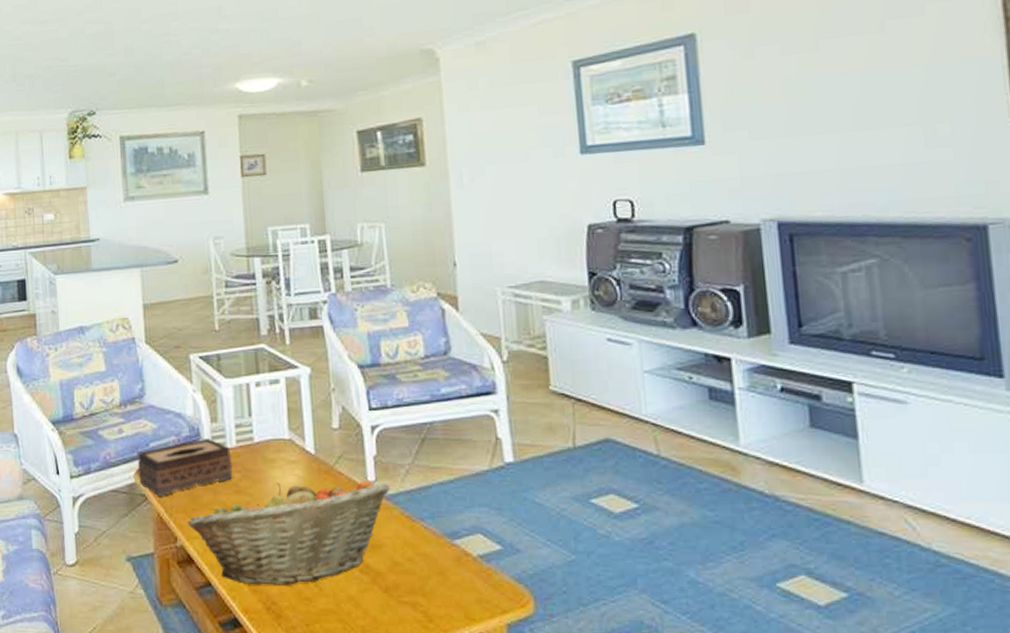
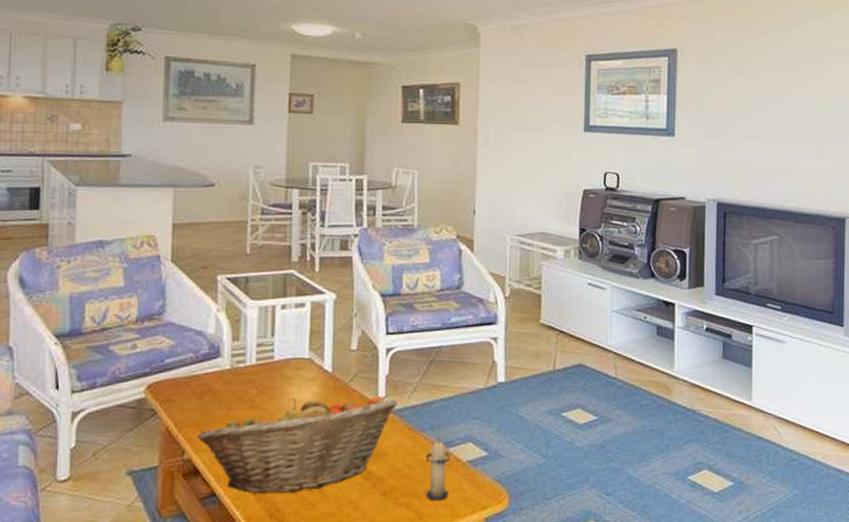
tissue box: present [137,438,233,497] -> none [149,355,250,412]
candle: none [428,527,460,601] -> present [425,437,451,501]

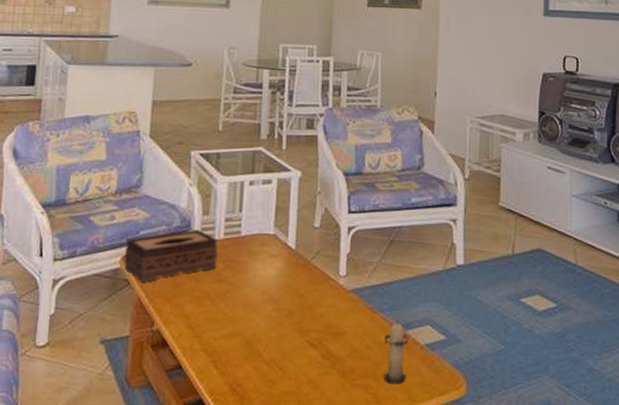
tissue box: none [149,355,250,412] -> present [124,229,218,283]
fruit basket: present [197,397,397,494] -> none [166,274,358,369]

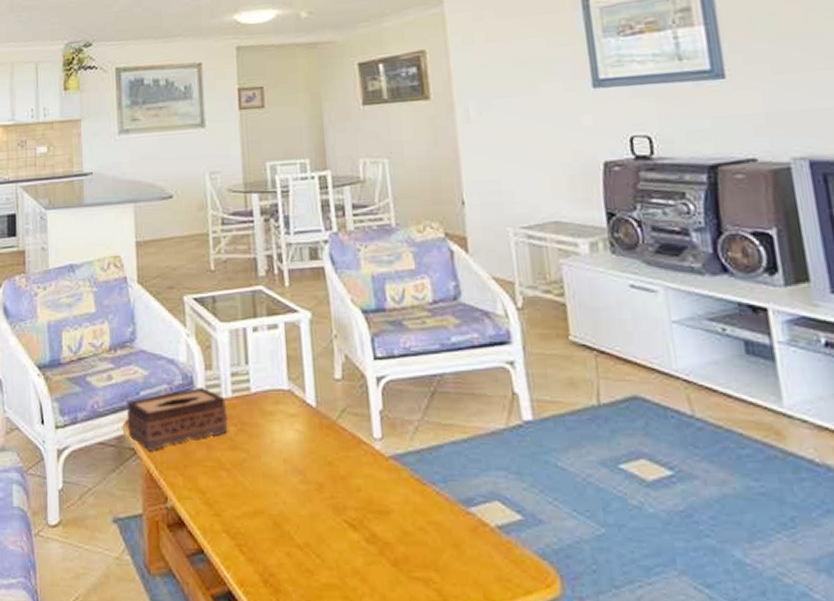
candle: present [383,319,409,384] -> none [441,493,477,579]

